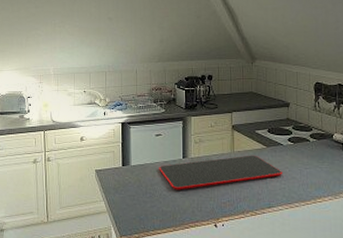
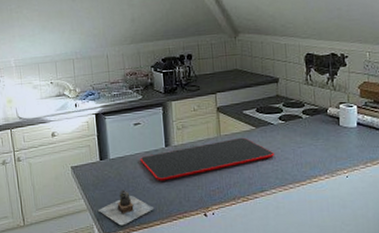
teapot: none [117,196,169,230] -> present [98,190,155,226]

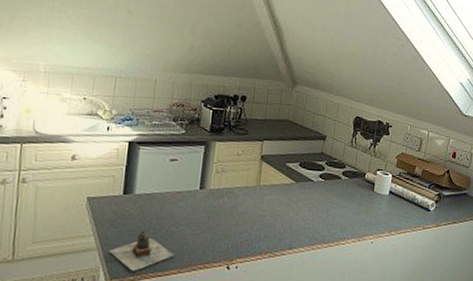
cutting board: present [140,137,274,181] -> none [169,190,309,226]

